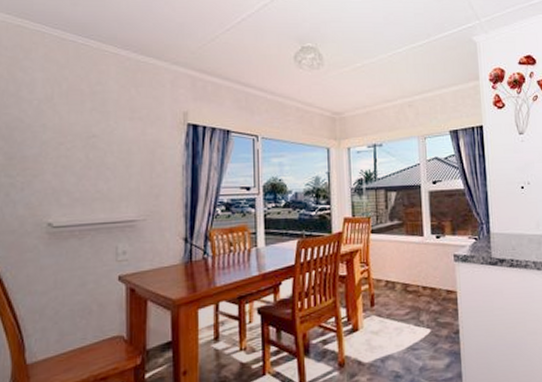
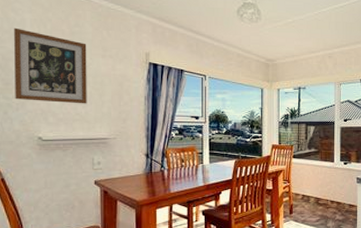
wall art: none [20,89,111,179] -> present [14,27,87,104]

